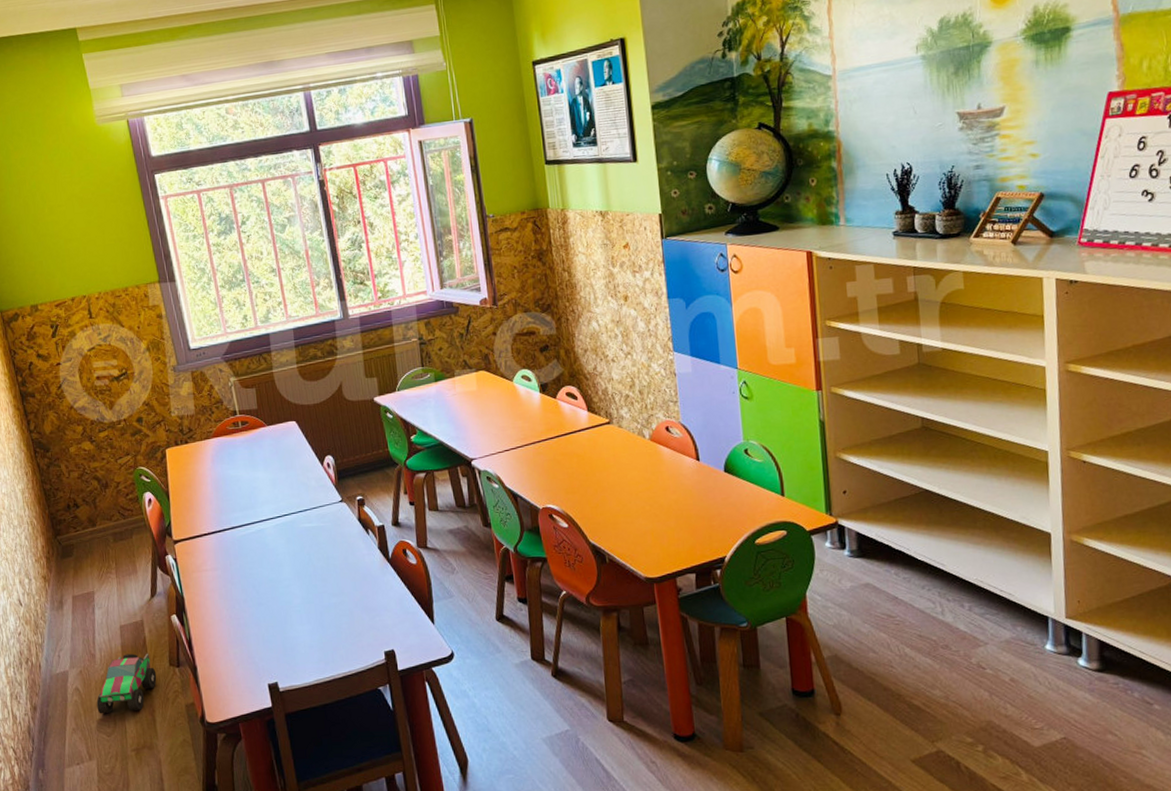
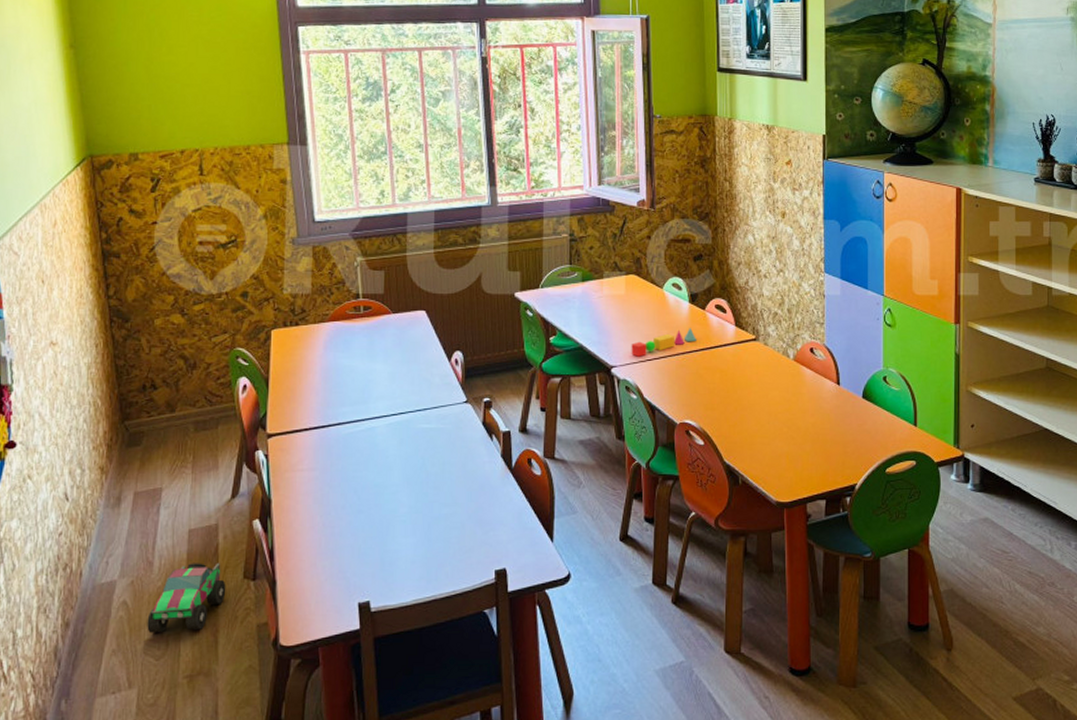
toy blocks: none [488,417,551,448] -> present [631,328,696,357]

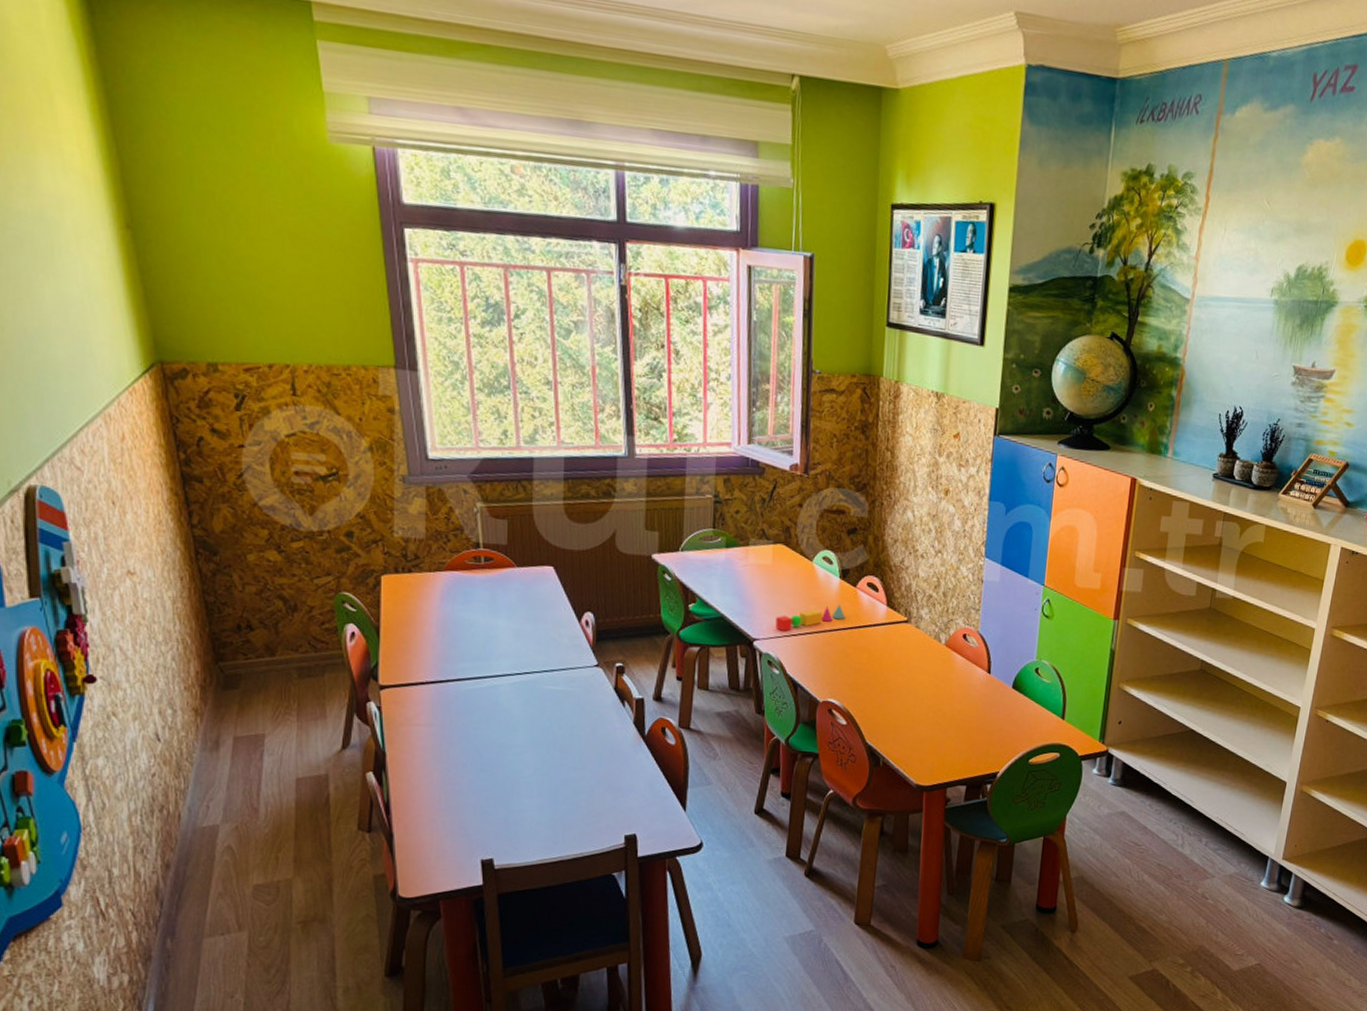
toy truck: present [147,562,226,633] -> none [255,812,339,879]

